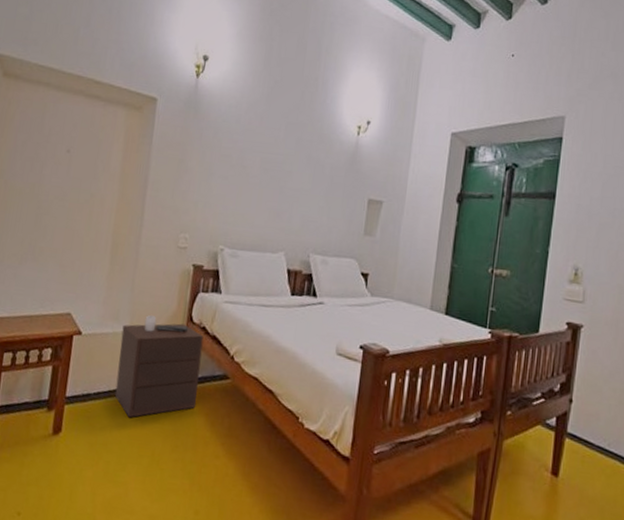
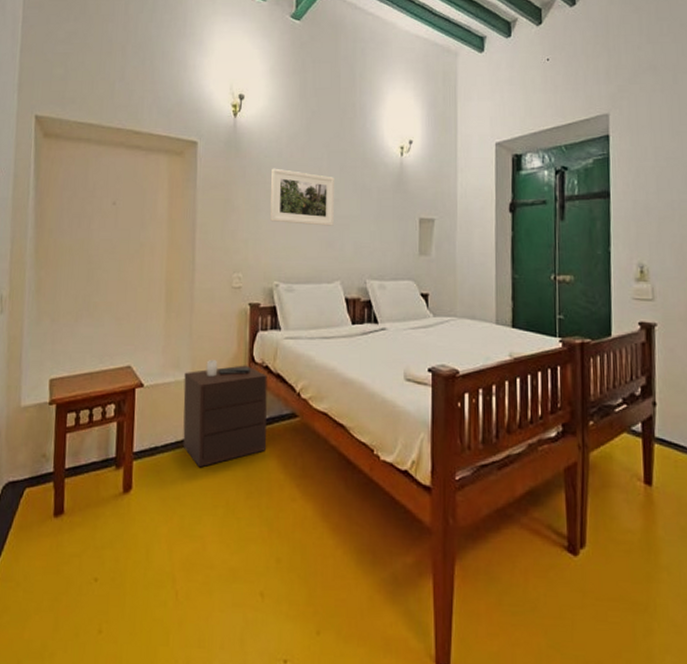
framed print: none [222,133,289,198] -> present [270,168,334,226]

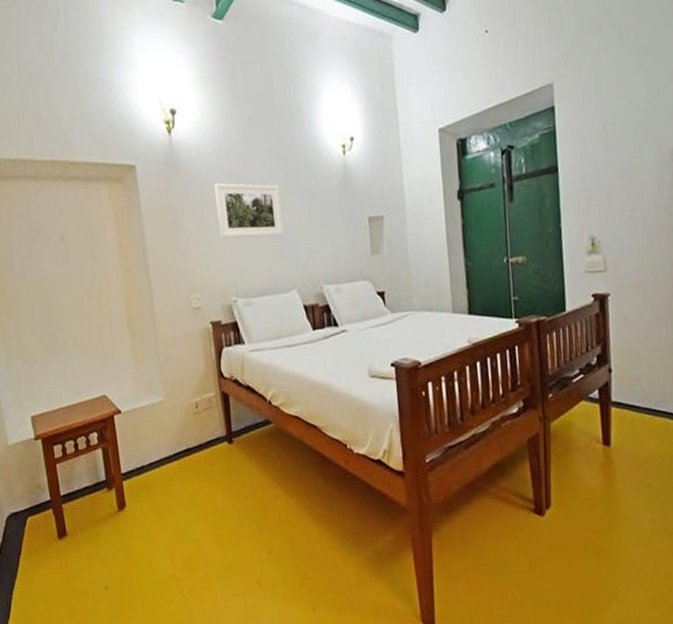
nightstand: present [182,360,268,468] -> none [158,380,245,480]

